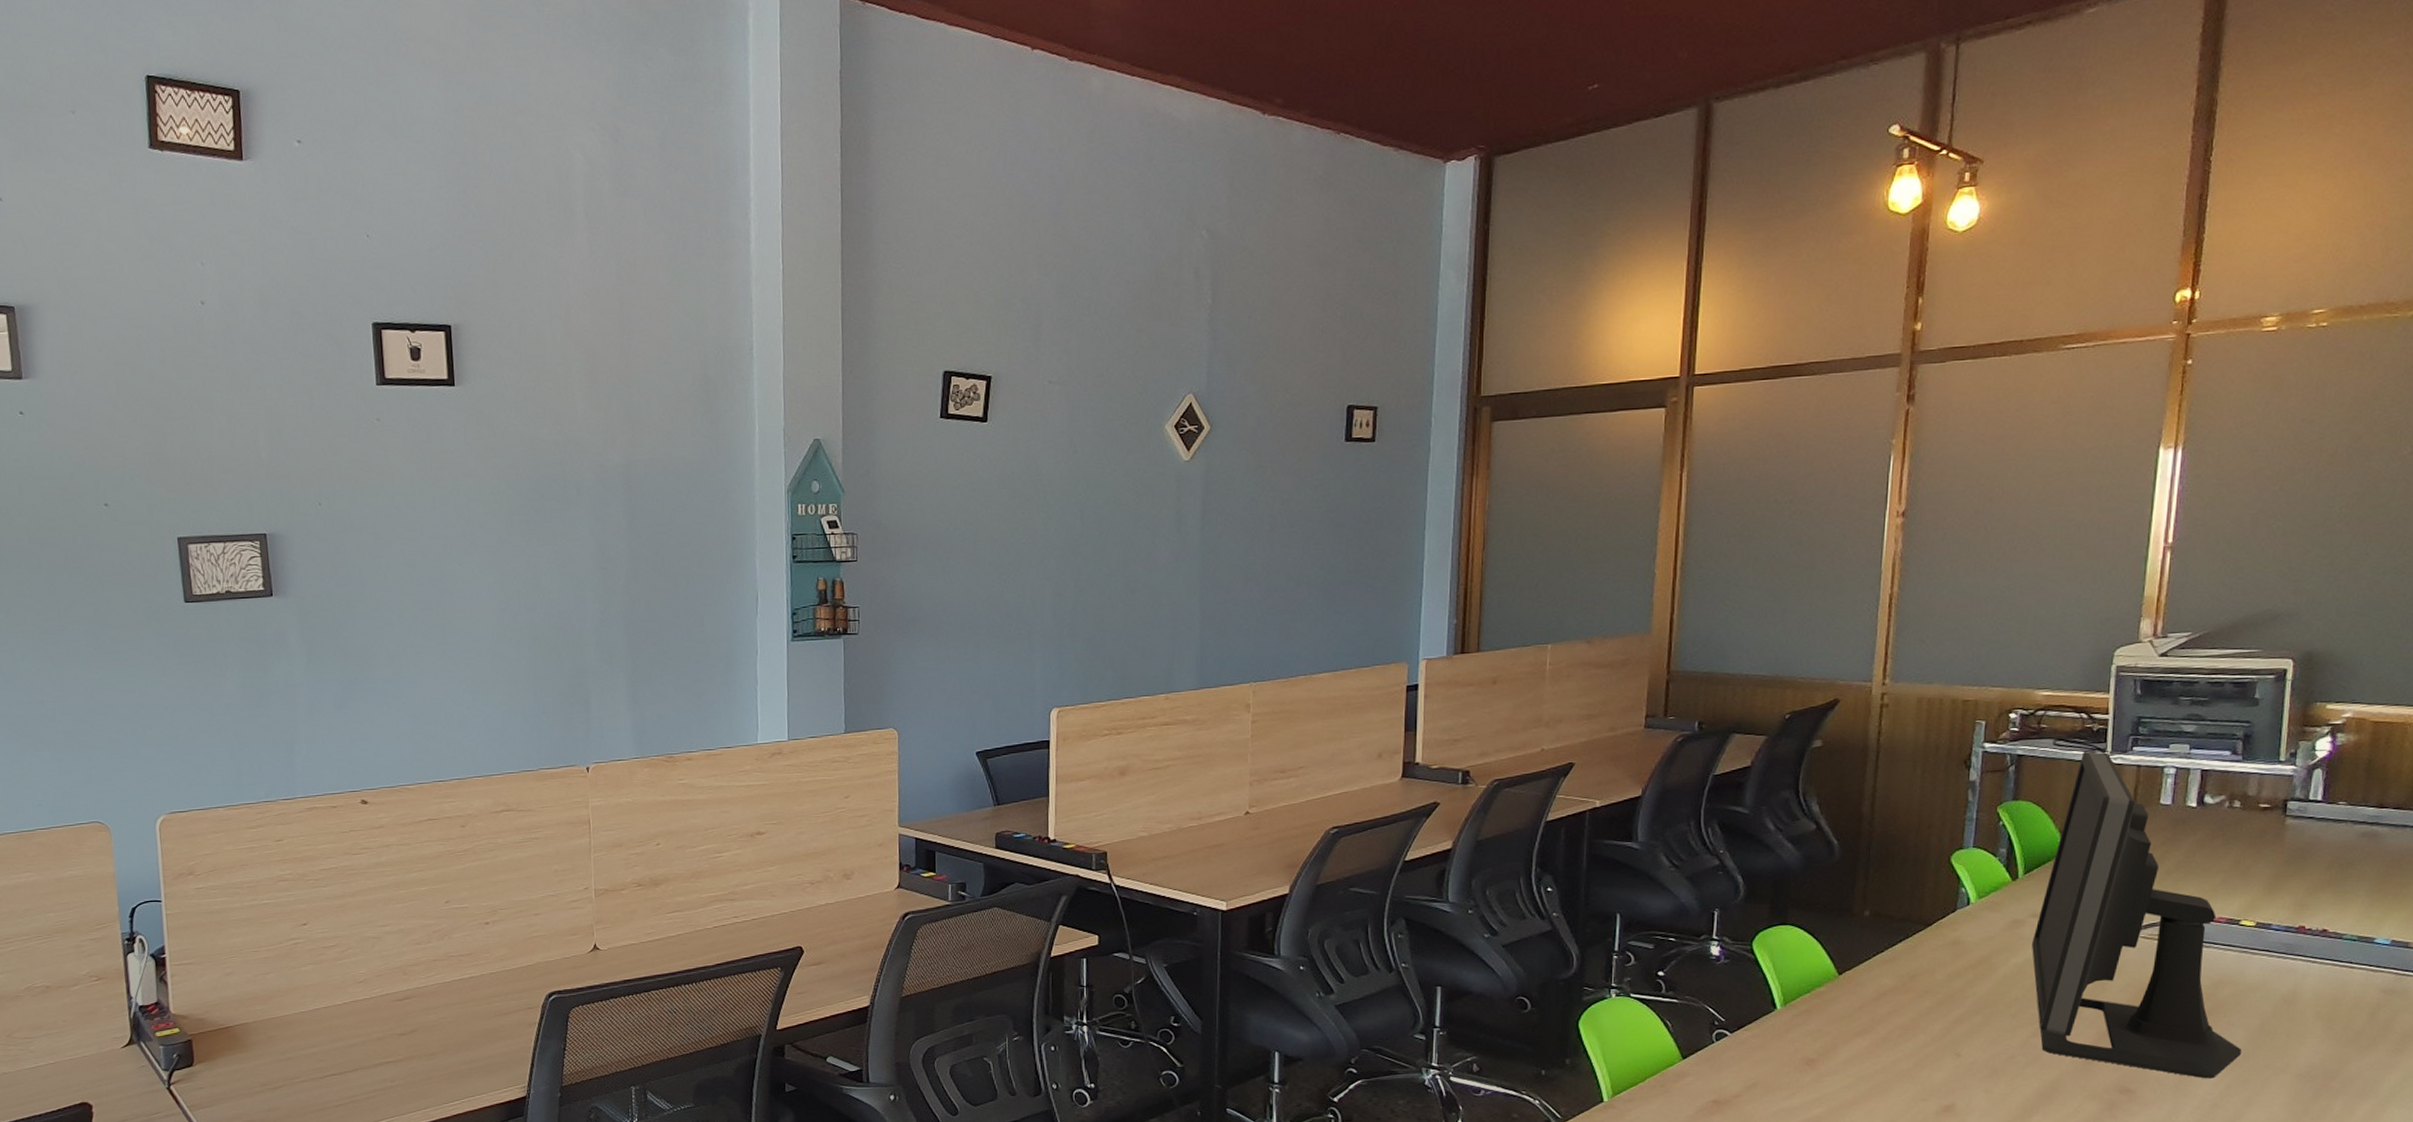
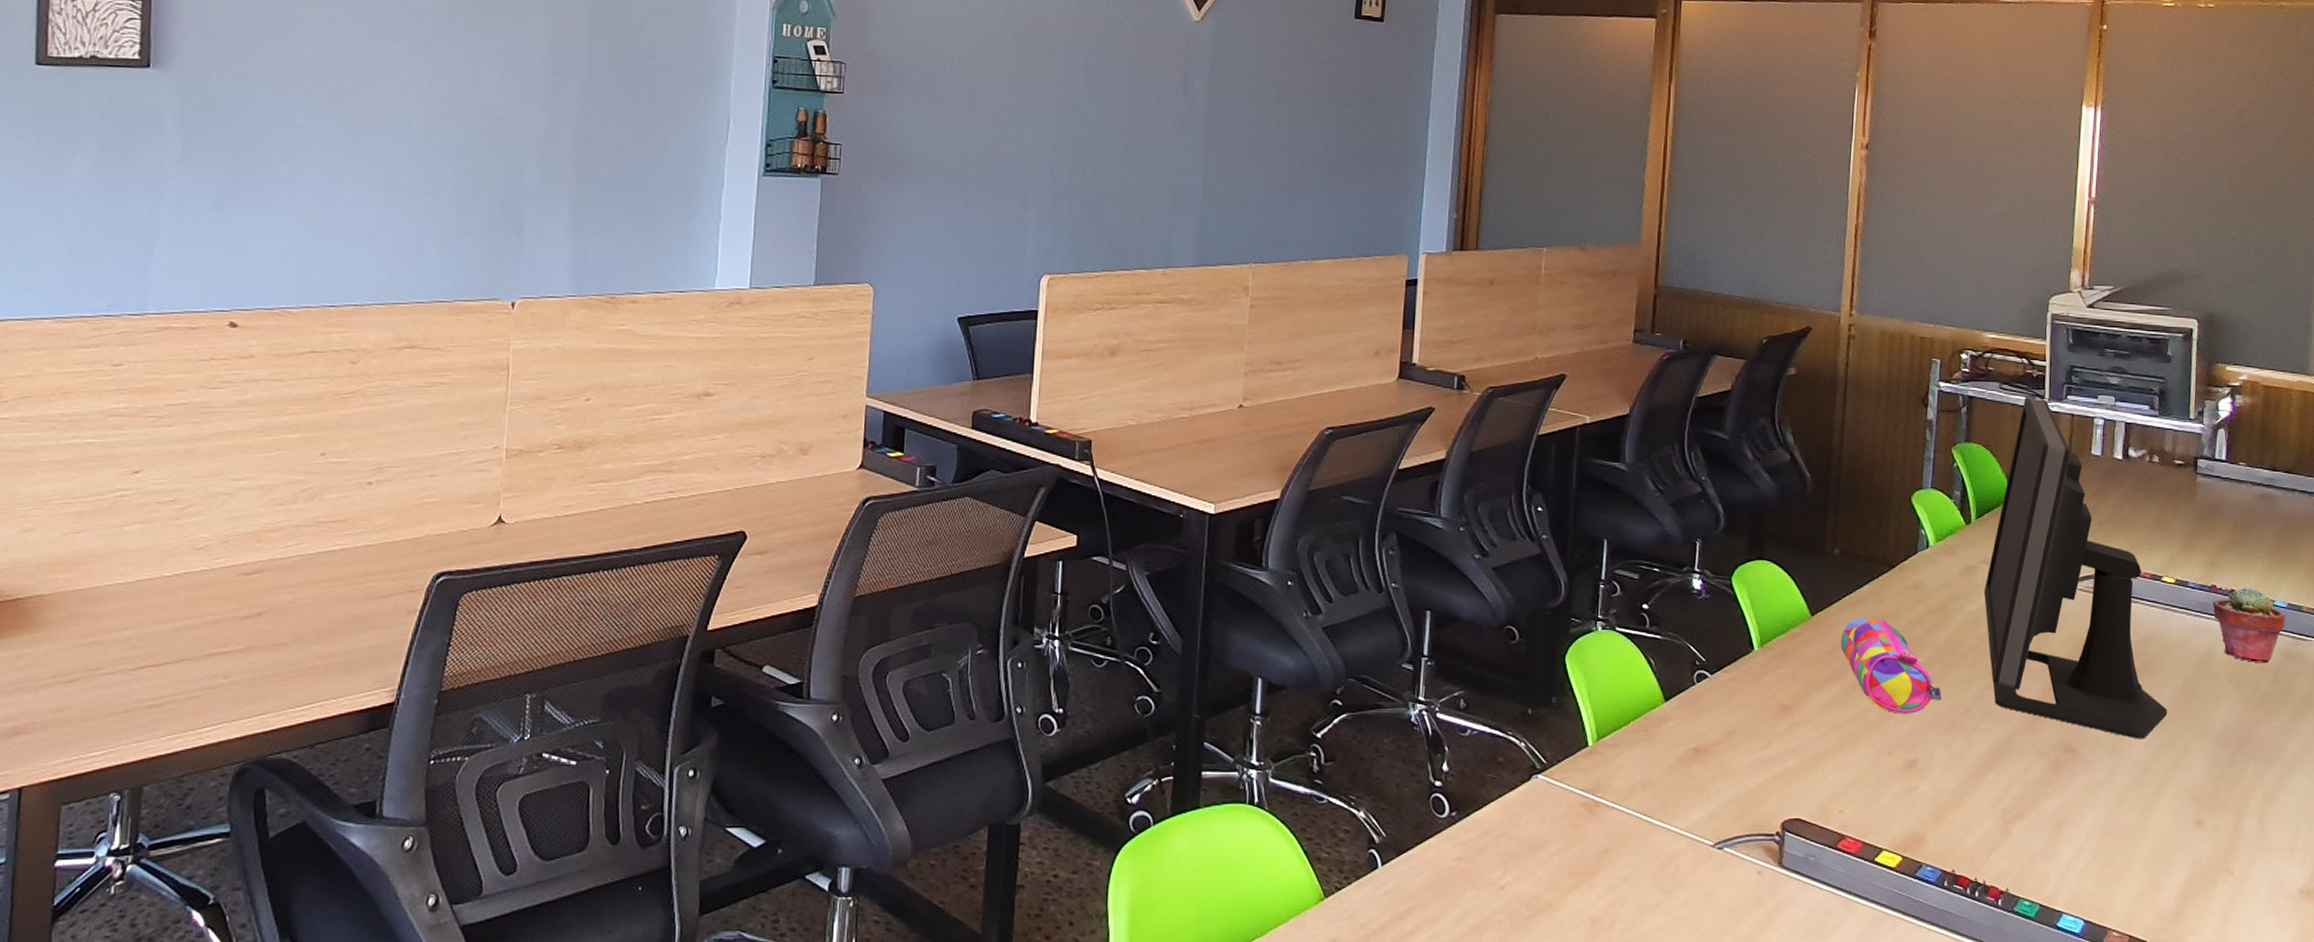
pencil case: none [1871,974,1983,1063] -> present [1841,617,1942,714]
potted succulent: none [2300,926,2388,1001] -> present [2213,587,2285,663]

